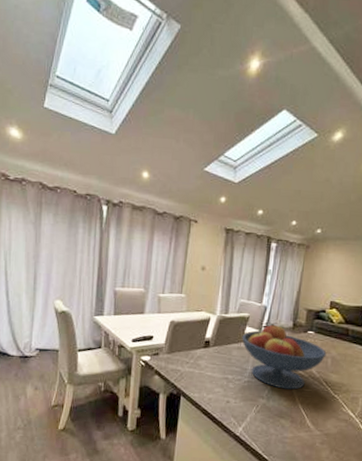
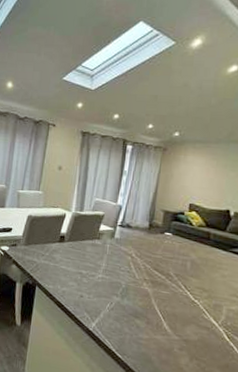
fruit bowl: present [242,324,327,390] -> none [96,223,186,291]

